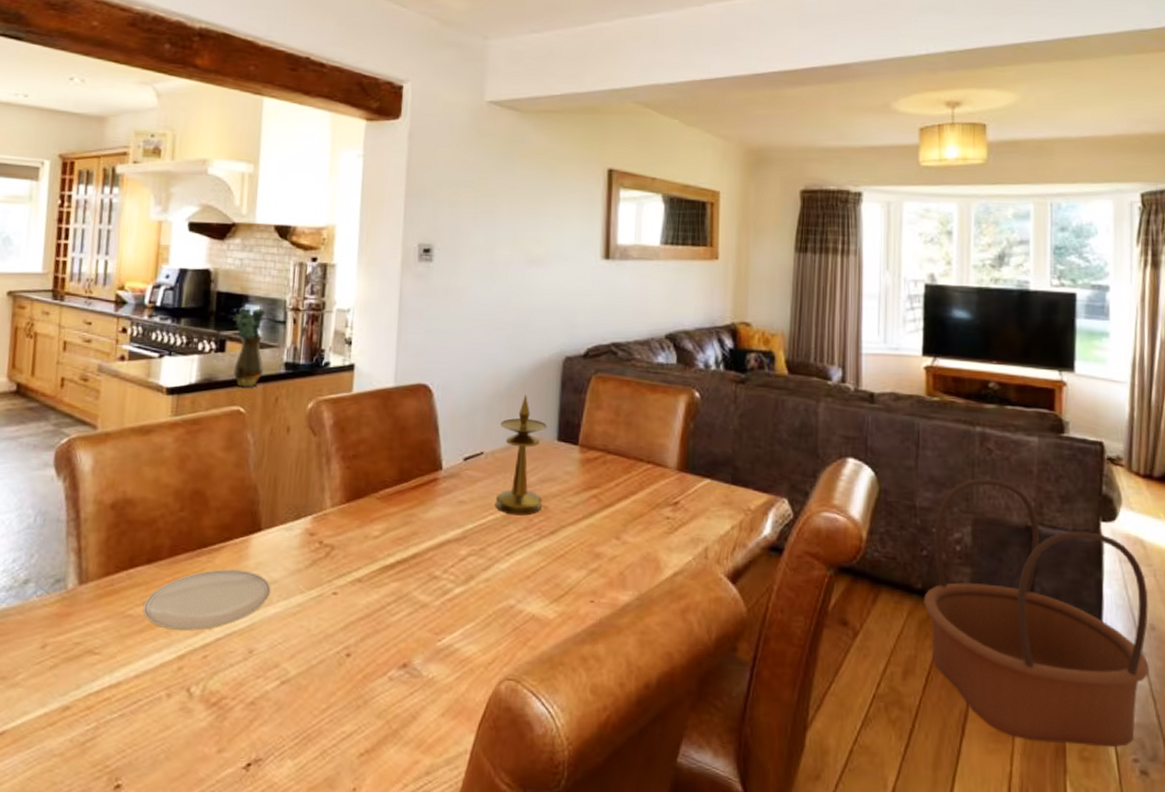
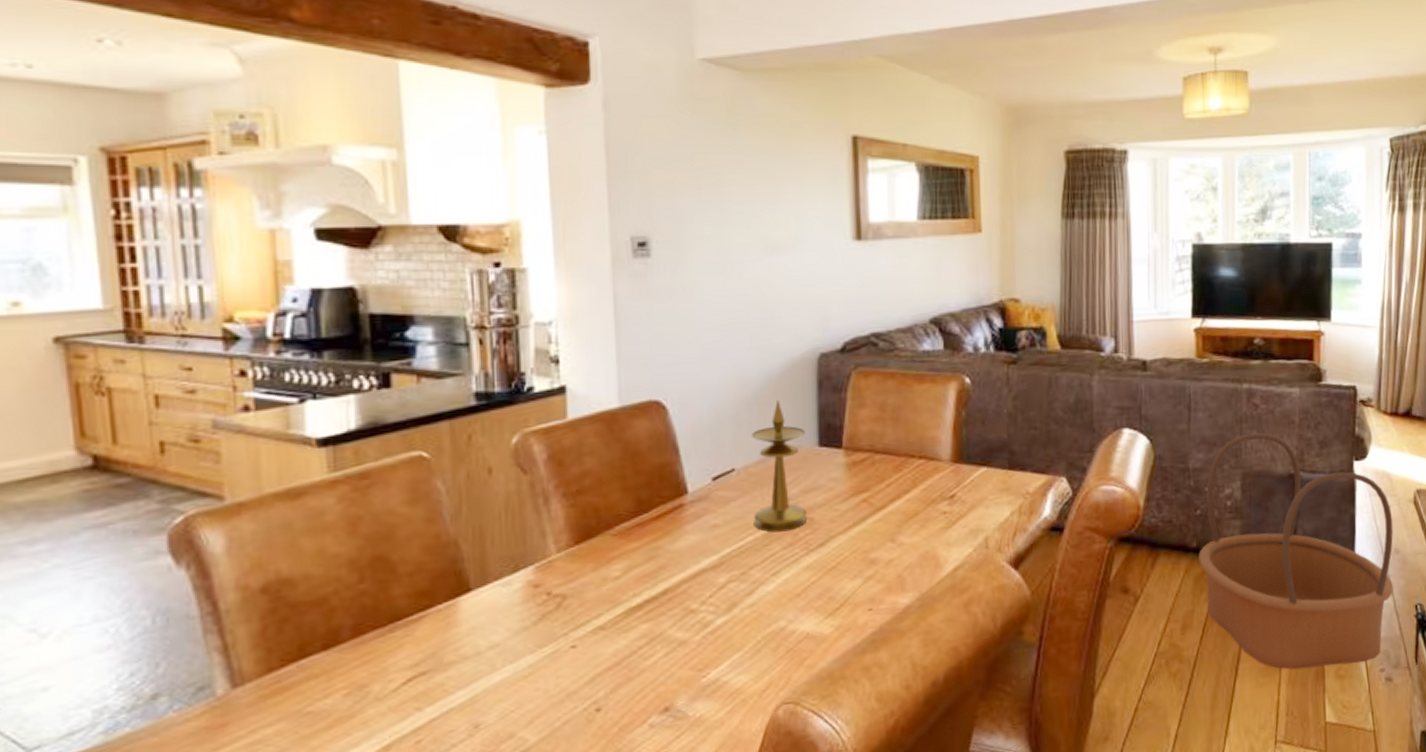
plate: present [142,569,271,631] -> none [326,638,493,720]
vase: present [232,303,266,387] -> none [396,325,447,427]

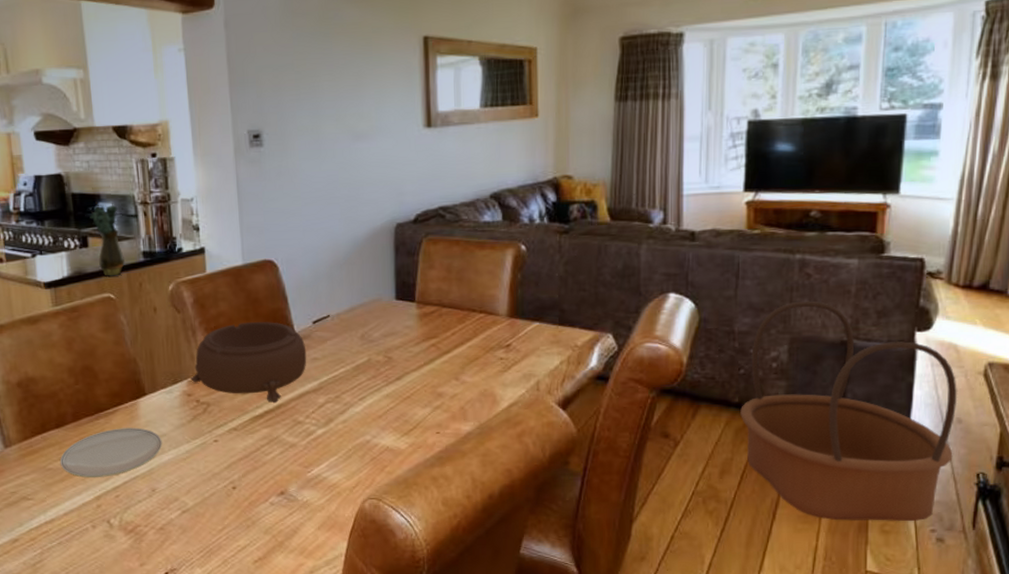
plate: none [326,638,493,720] -> present [59,427,162,478]
vase: none [396,325,447,427] -> present [89,201,125,276]
decorative bowl: none [539,480,704,587] -> present [191,322,307,402]
candlestick: present [752,400,807,533] -> none [343,262,386,367]

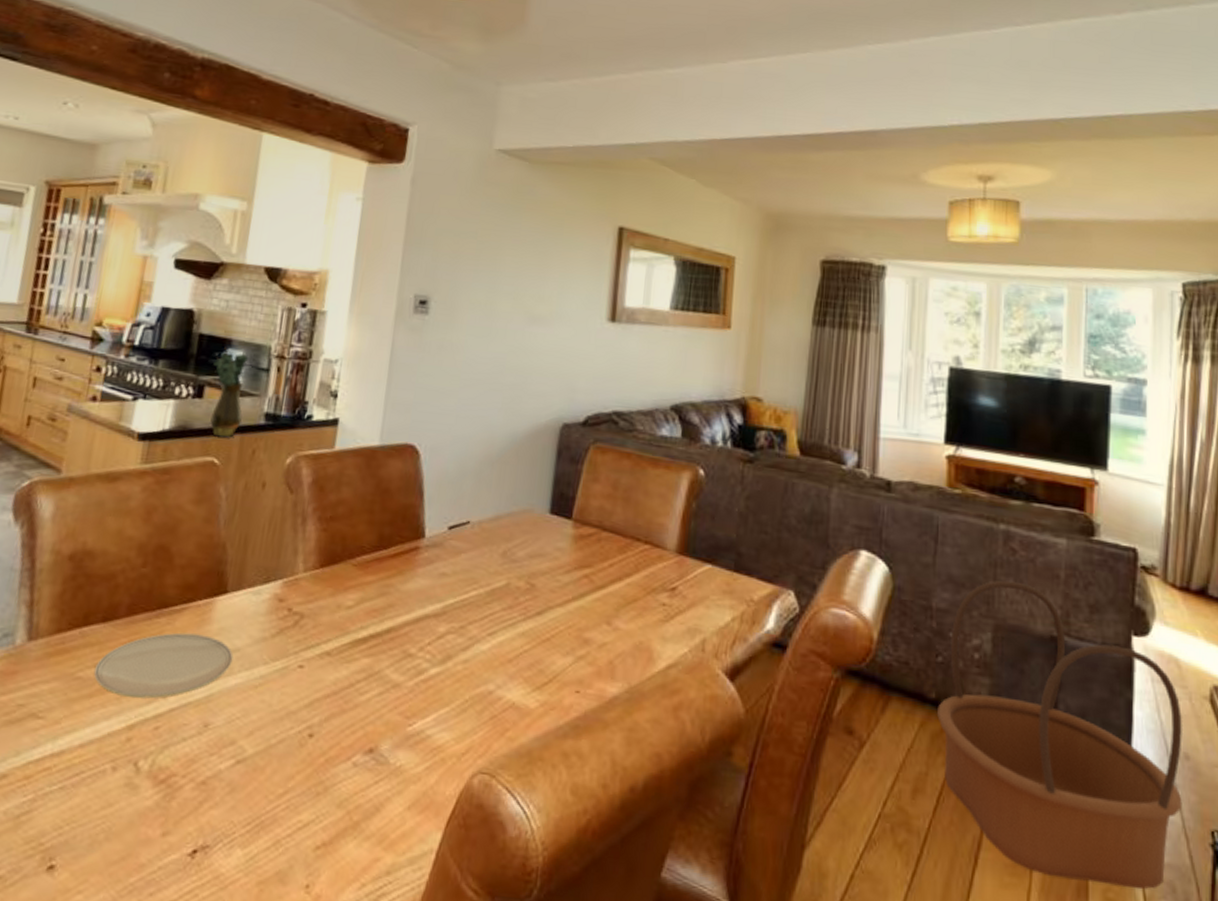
decorative bowl: present [191,322,307,402] -> none [287,516,435,625]

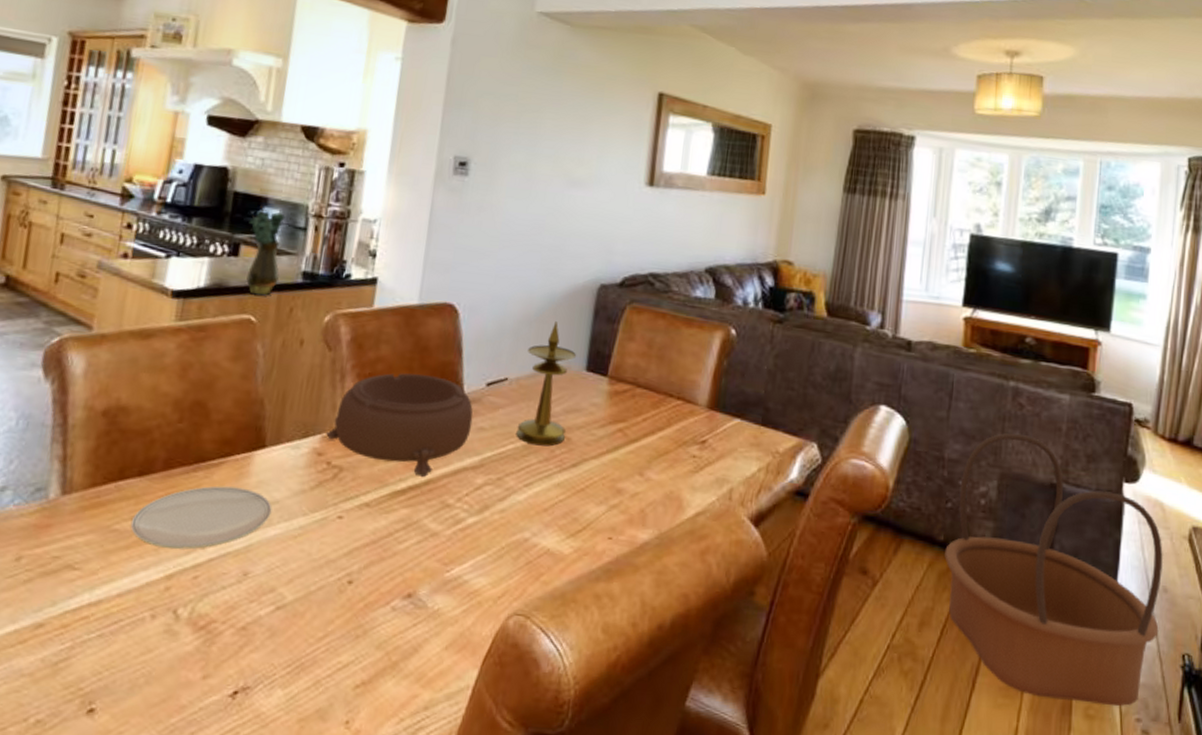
decorative bowl: none [287,516,435,625] -> present [326,373,473,477]
candlestick: none [479,462,540,593] -> present [516,321,577,446]

